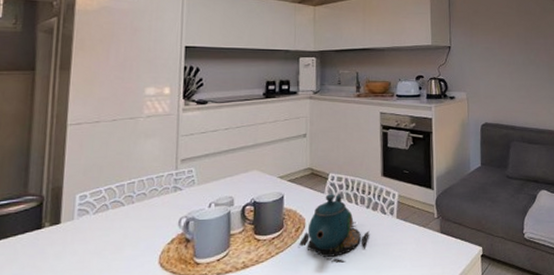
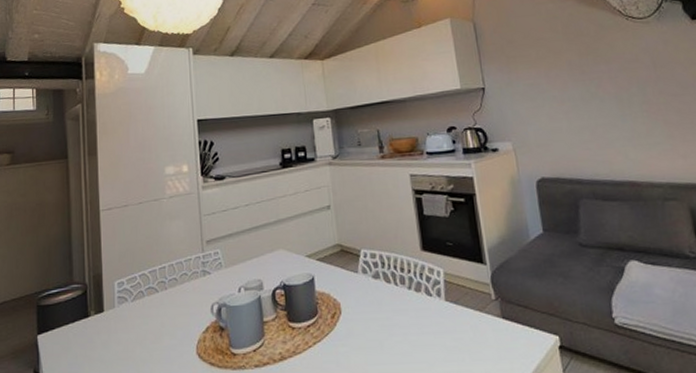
teapot: present [298,194,370,263] -> none [336,273,415,355]

